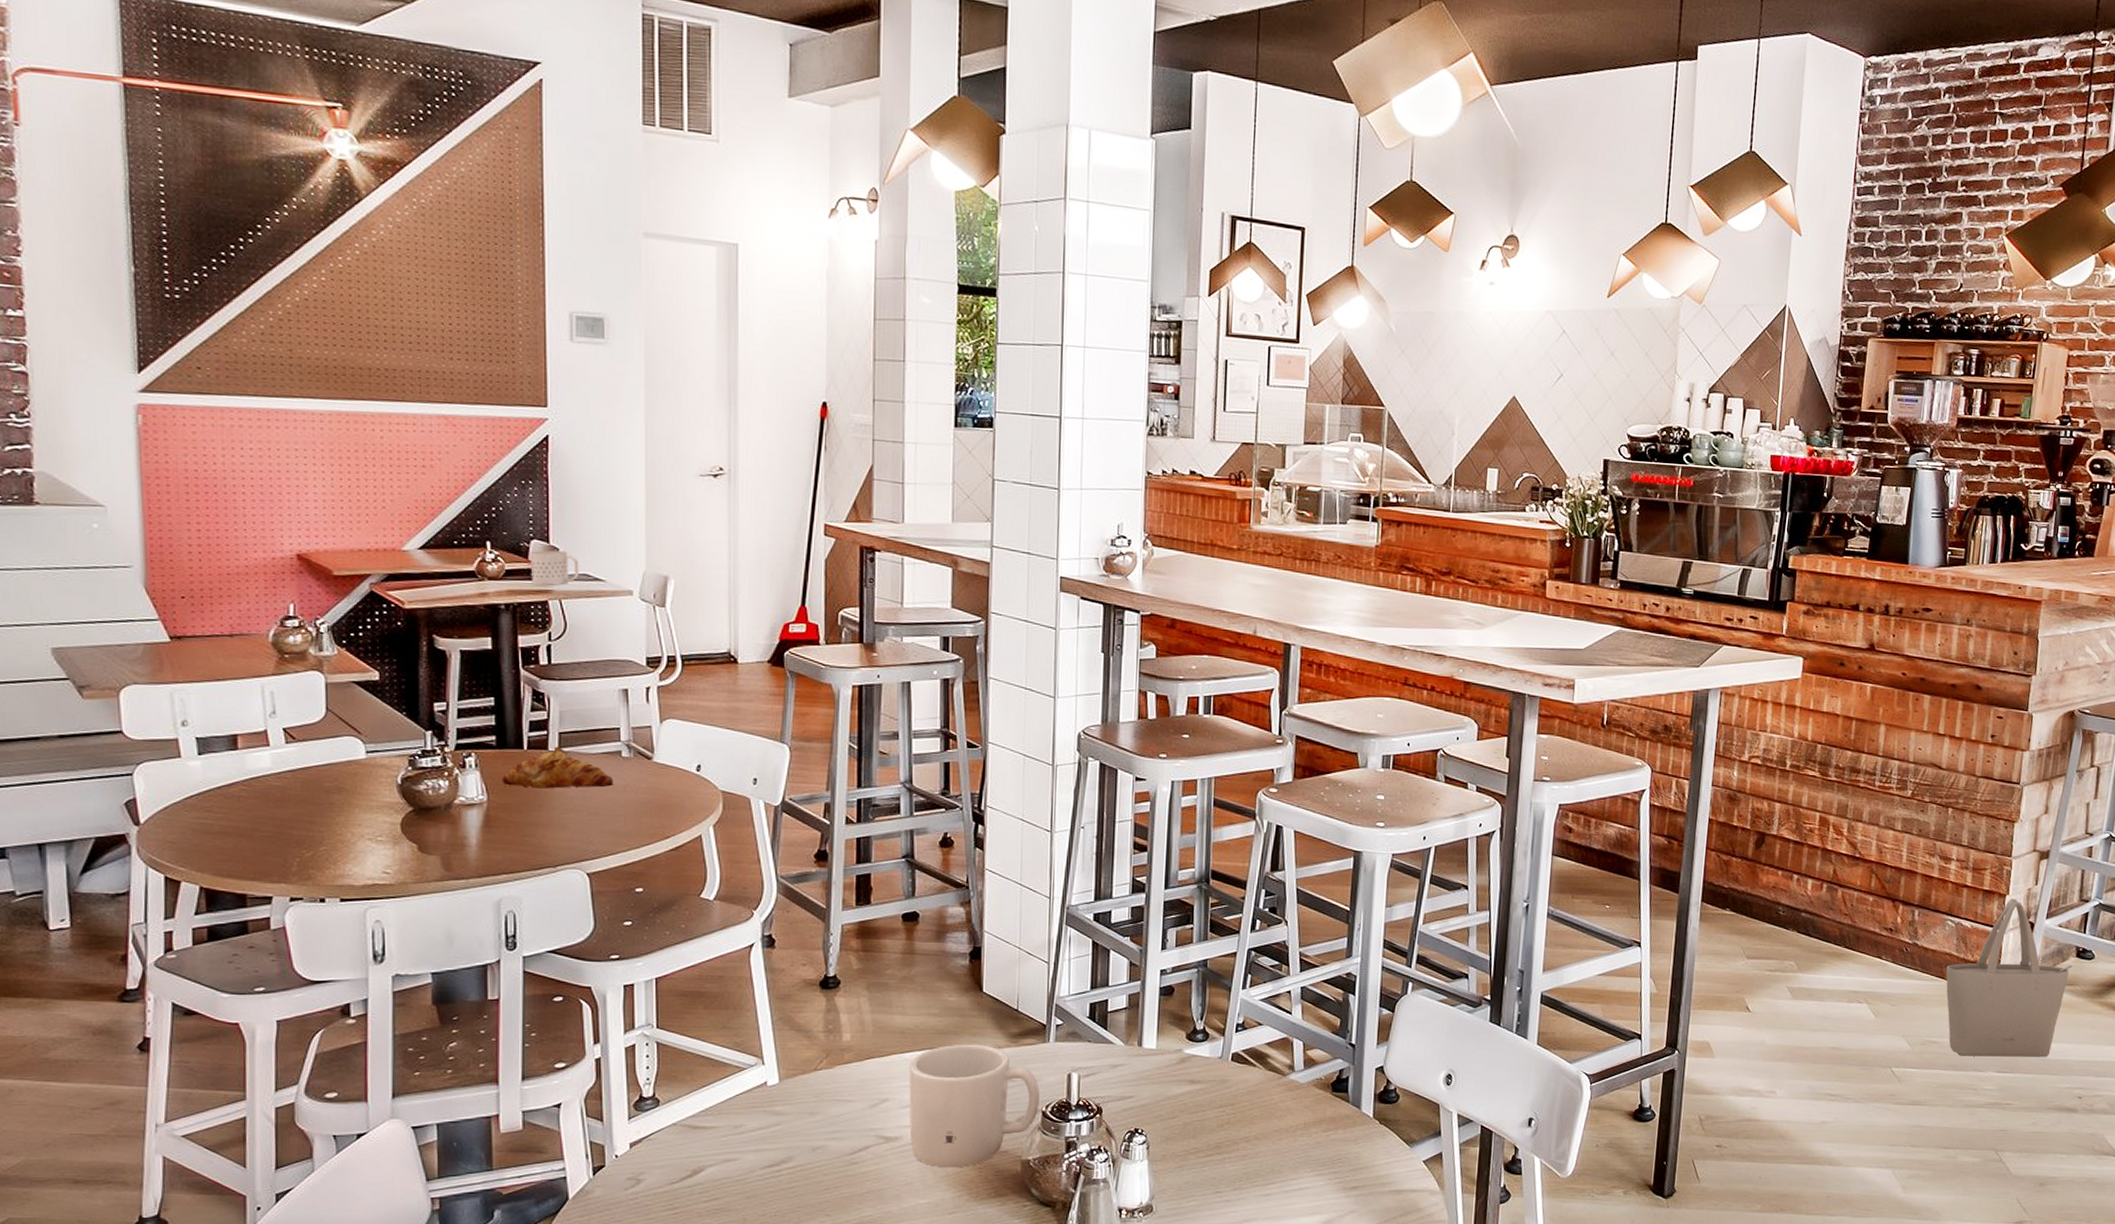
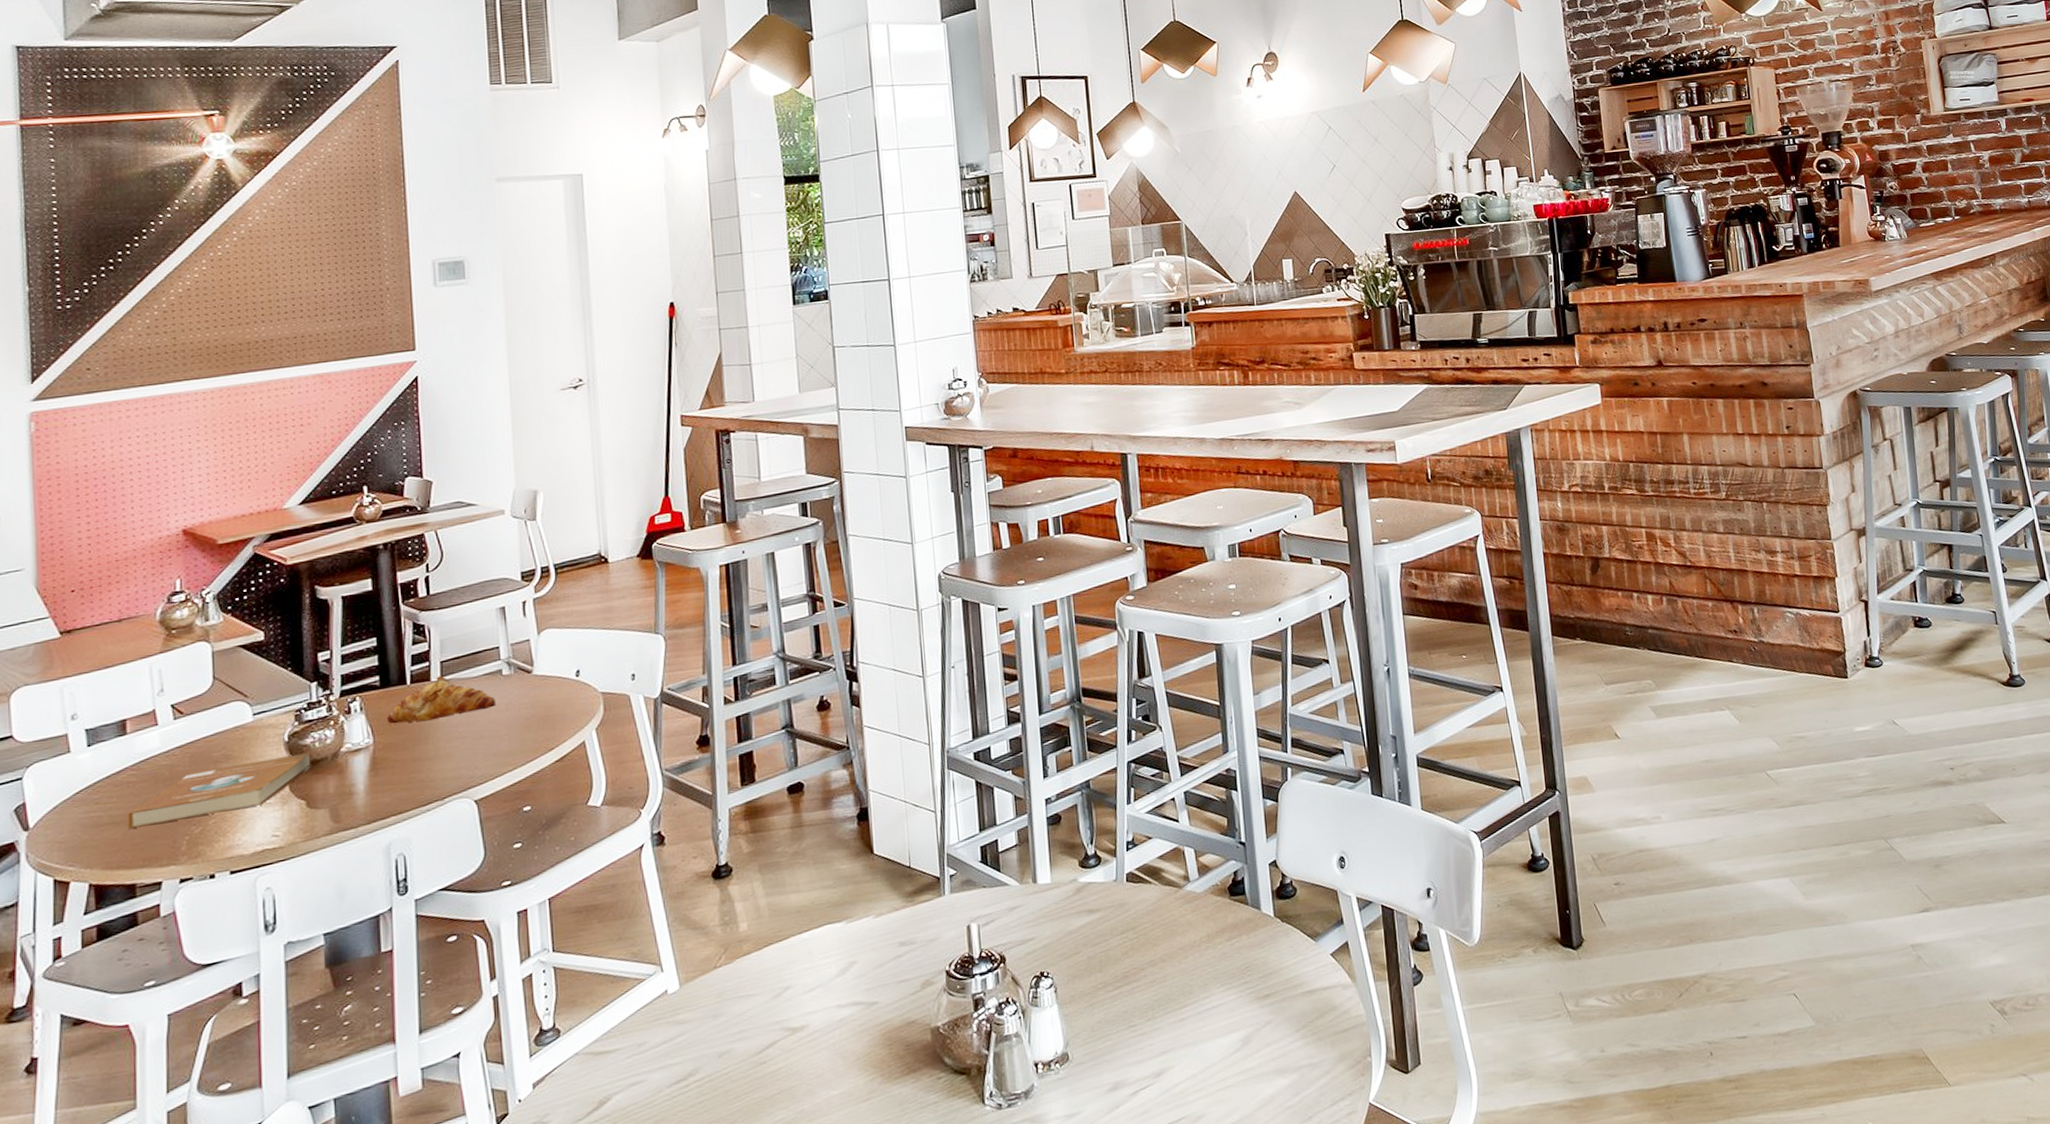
book: none [238,797,425,842] -> present [127,752,313,829]
mug: present [530,550,579,587] -> none [405,482,453,521]
mug: present [909,1044,1039,1168] -> none [808,909,942,1052]
shopping bag: present [1945,898,2072,1057] -> none [1795,579,1913,747]

